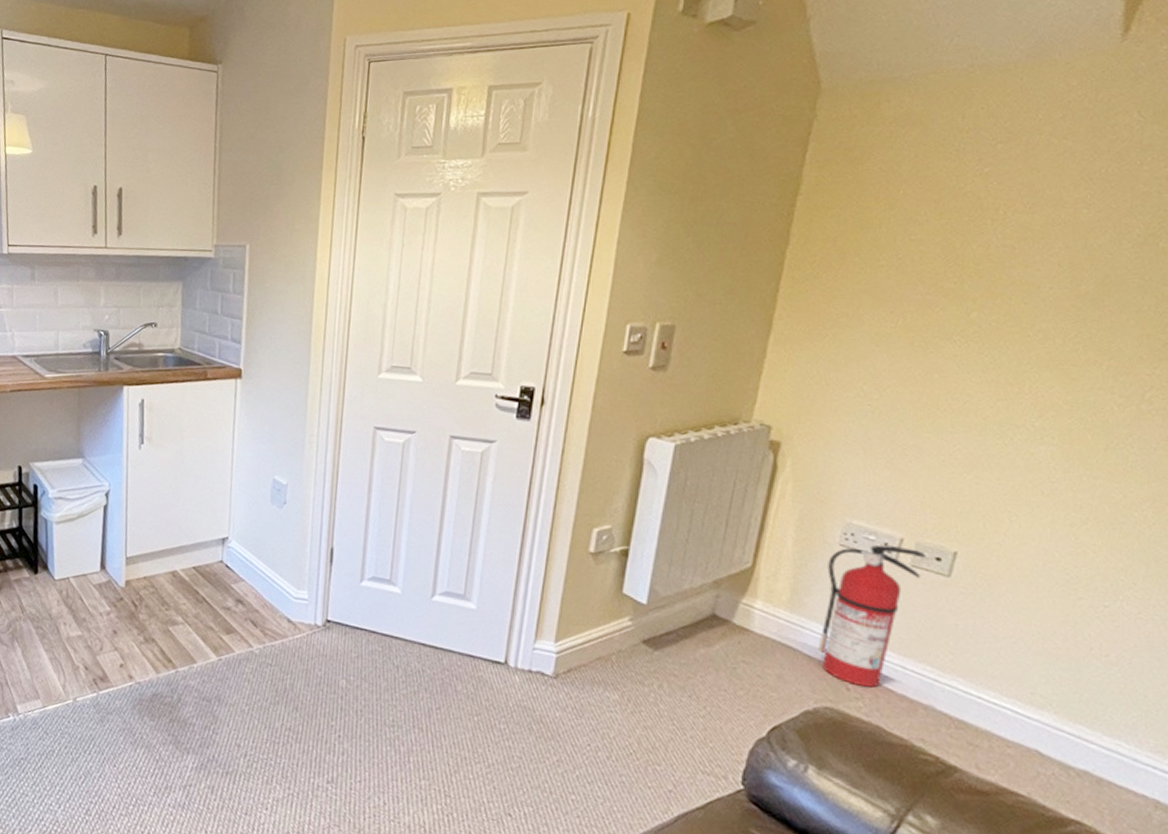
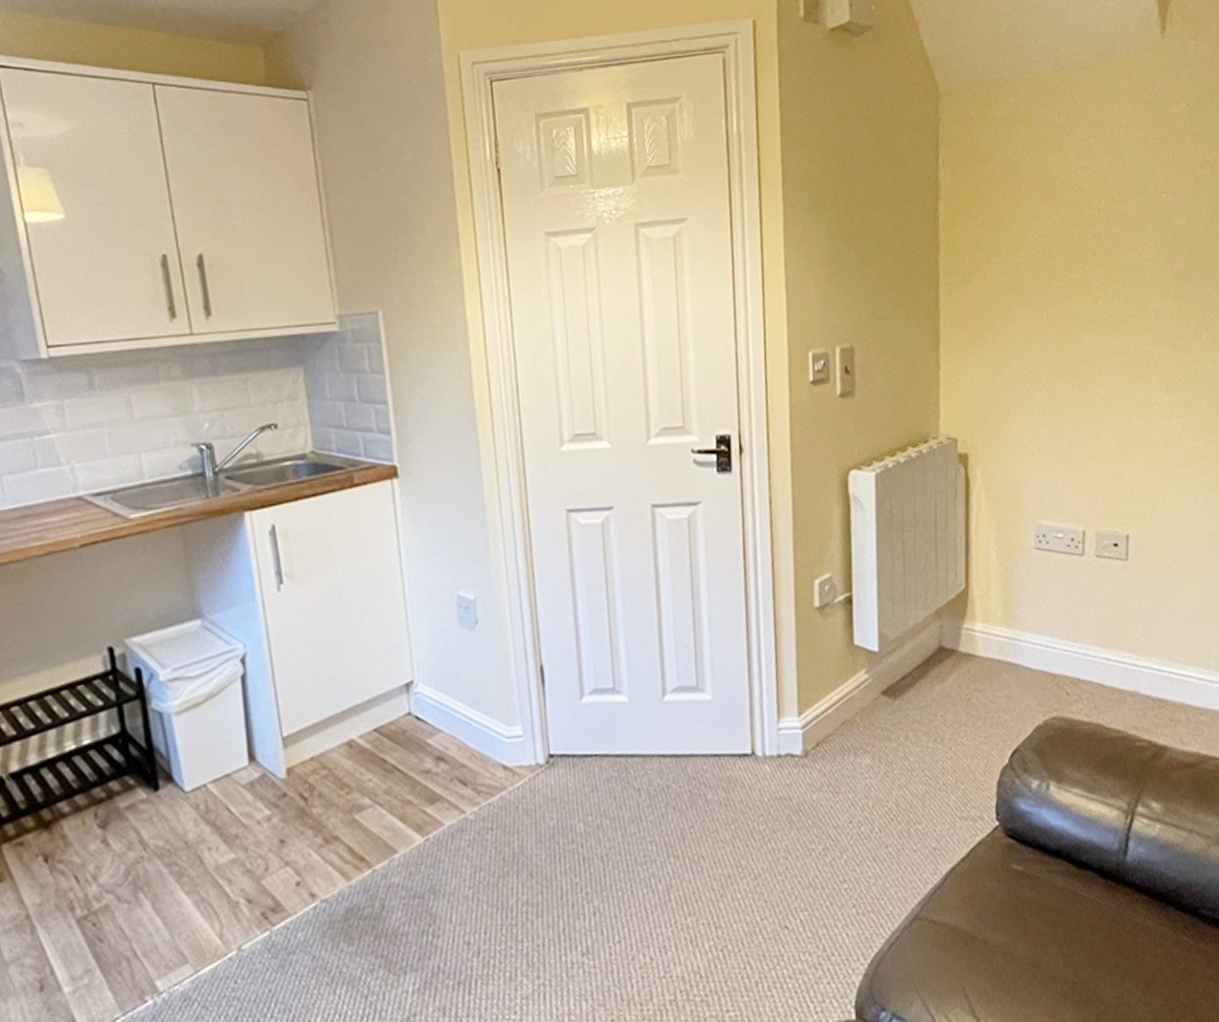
fire extinguisher: present [817,545,926,688] -> none [1029,539,1106,688]

